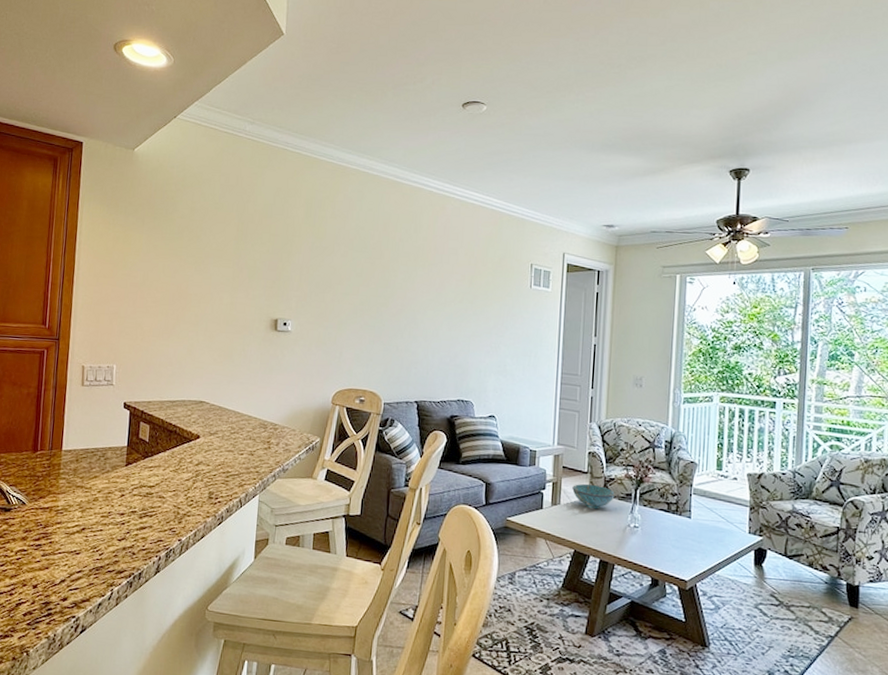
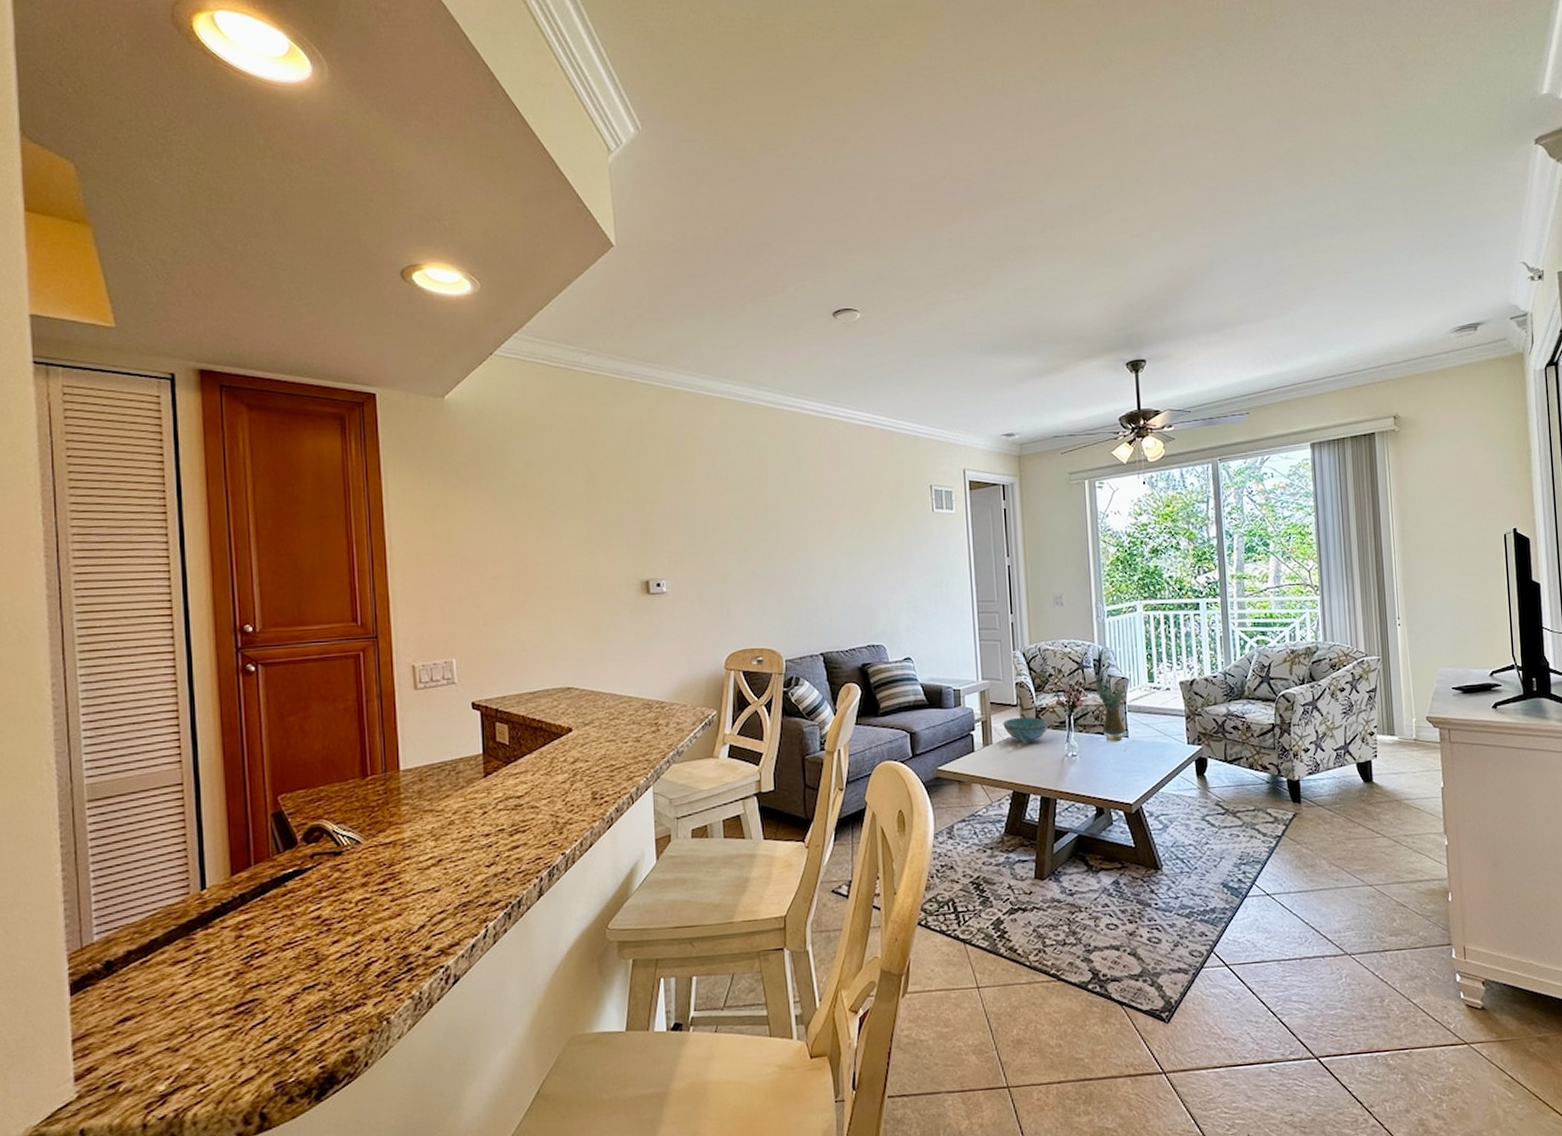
vase: none [664,460,690,521] -> present [1095,680,1125,742]

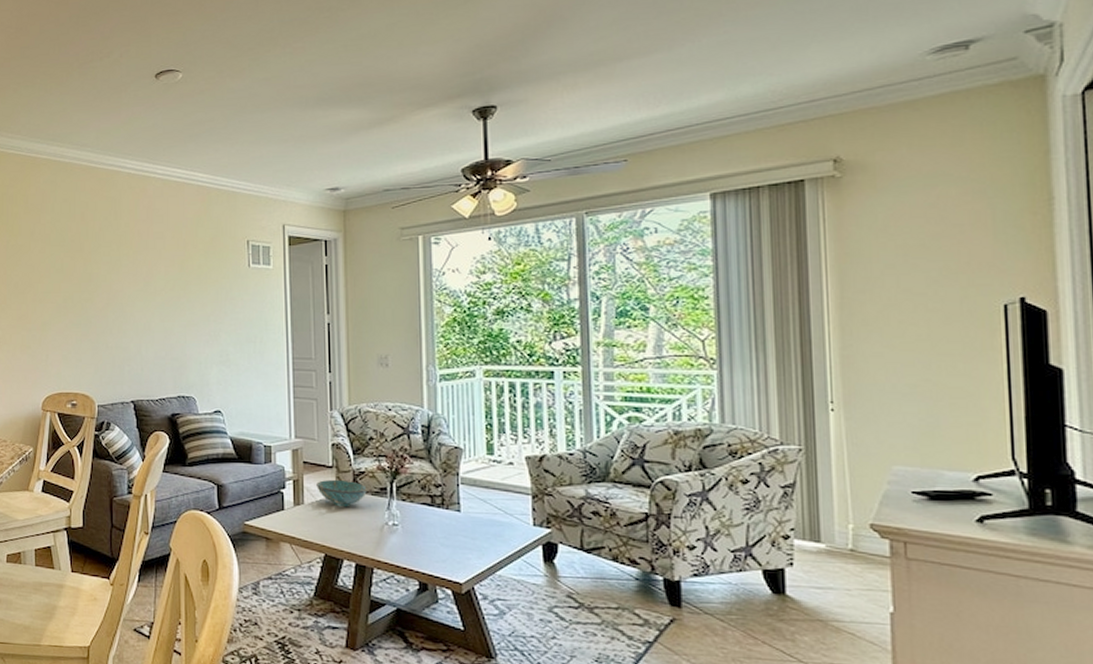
vase: present [1095,680,1125,742] -> none [422,448,456,516]

